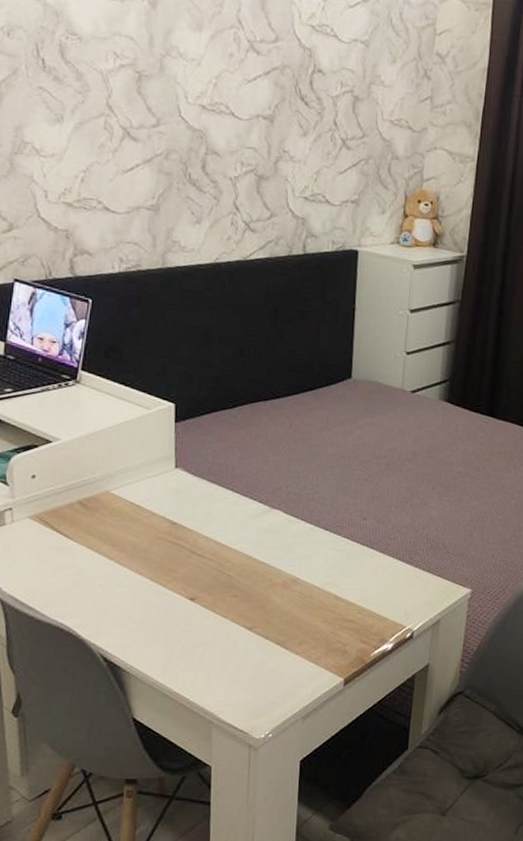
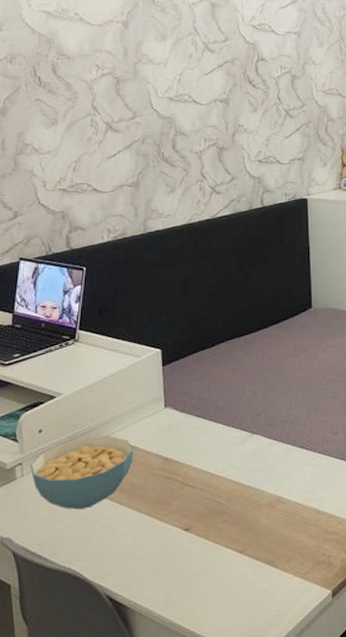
cereal bowl: none [21,489,138,565] -> present [30,436,134,510]

